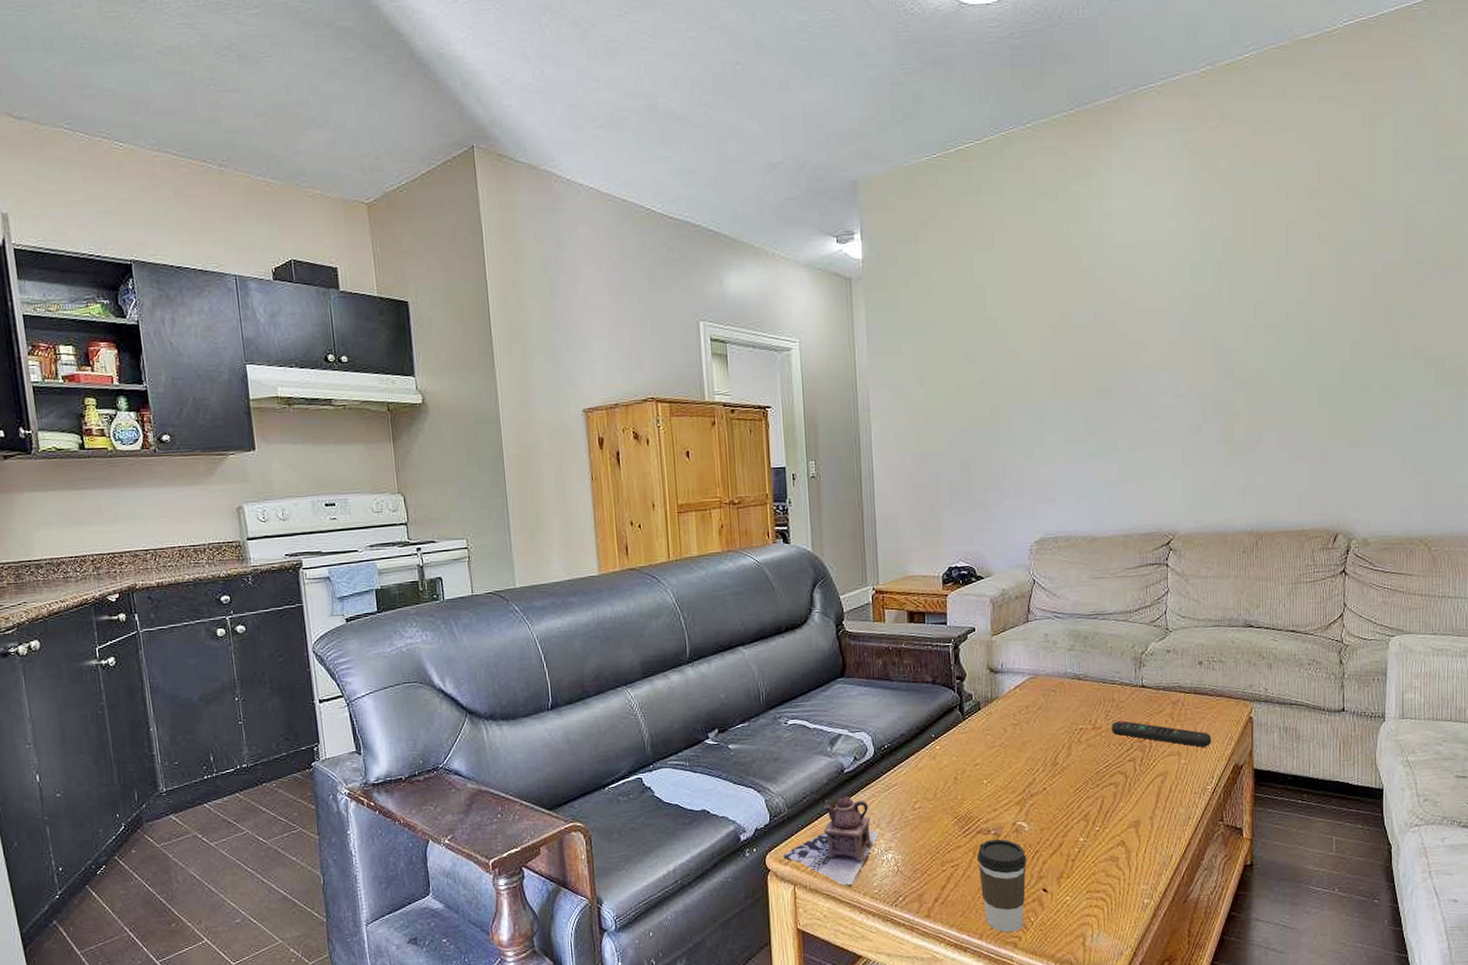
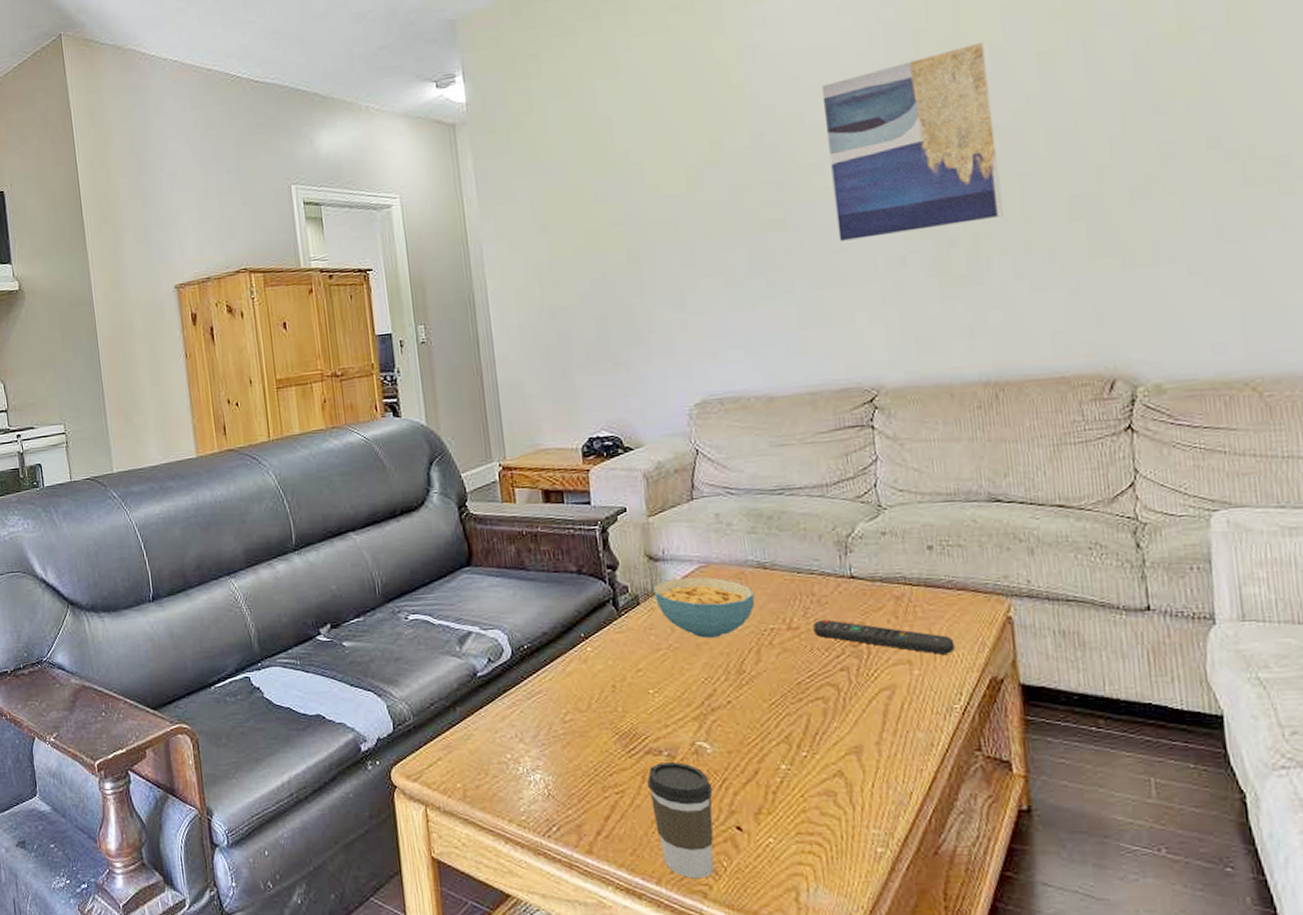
teapot: present [783,795,880,887] -> none [411,702,524,812]
cereal bowl: none [992,686,1070,737] -> present [653,577,755,638]
wall art: none [1151,253,1274,410] -> present [821,41,1003,241]

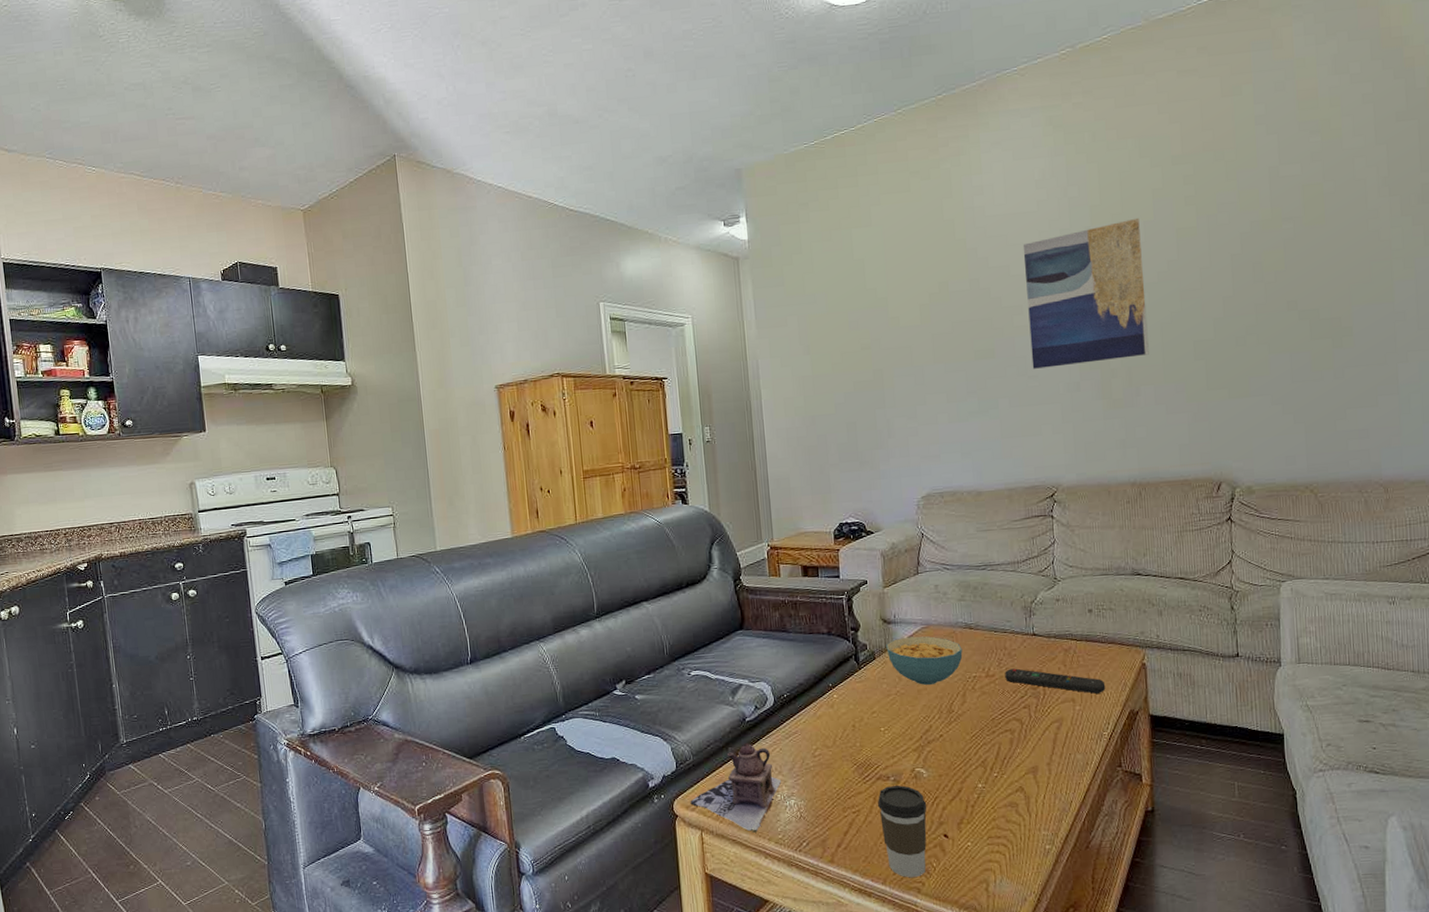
teapot: none [411,702,524,812] -> present [690,742,782,833]

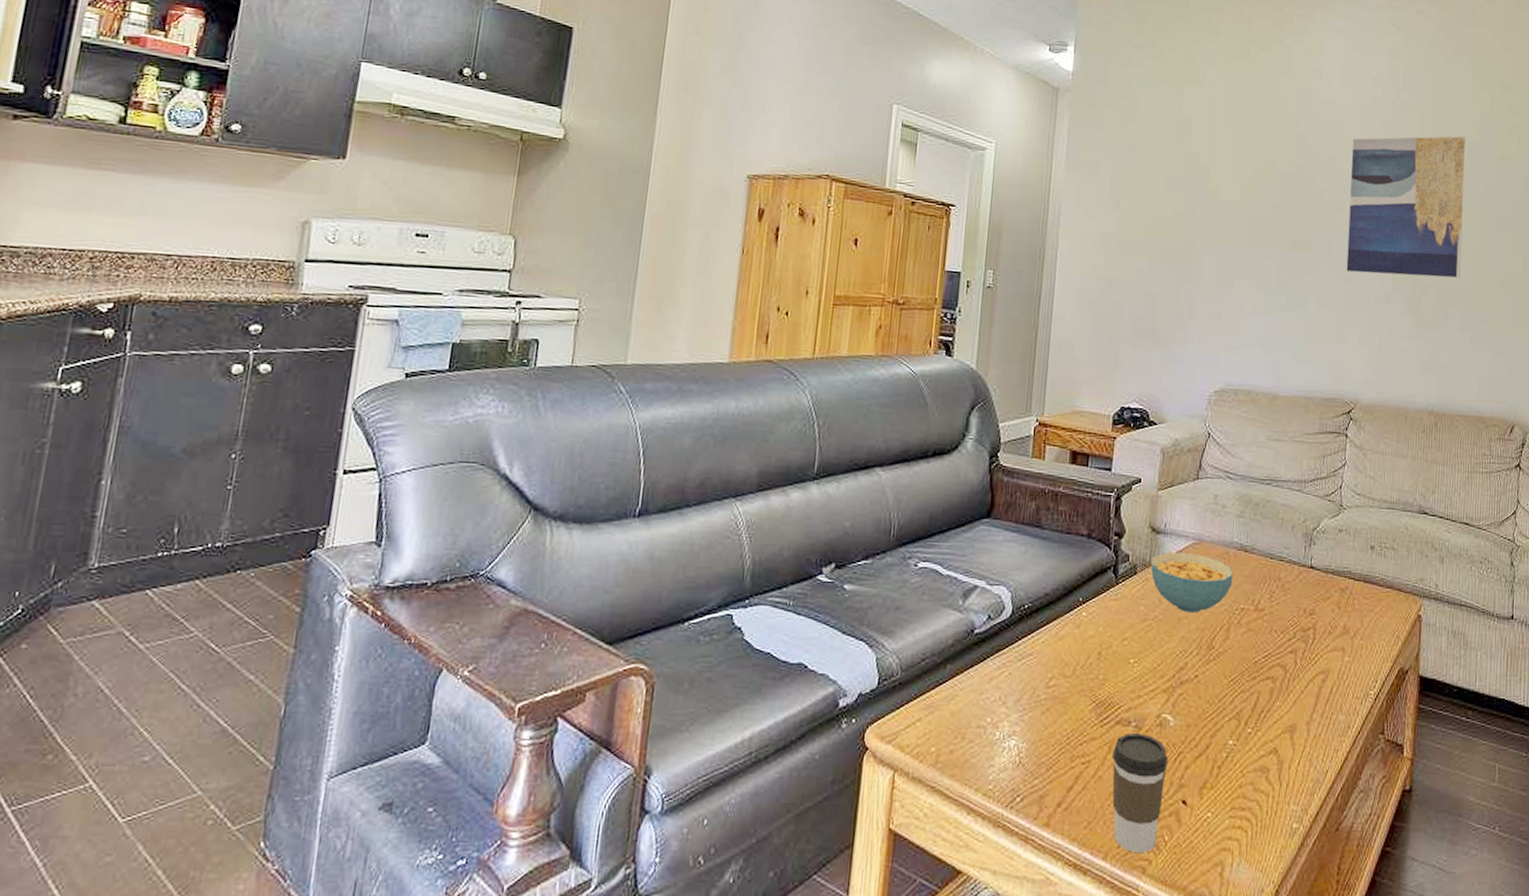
teapot: present [690,742,782,833] -> none [887,661,1004,779]
remote control: present [1005,668,1106,694] -> none [1275,604,1378,645]

